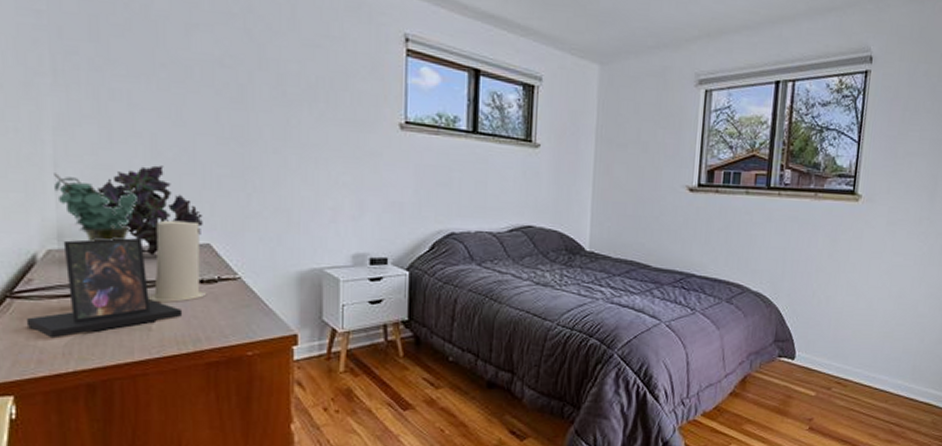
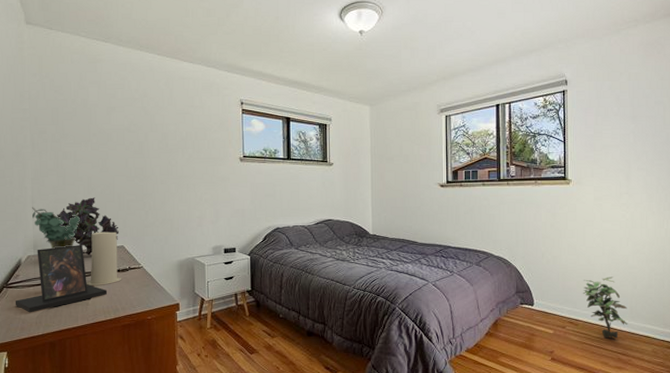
potted plant: none [858,326,909,405] -> present [583,276,628,339]

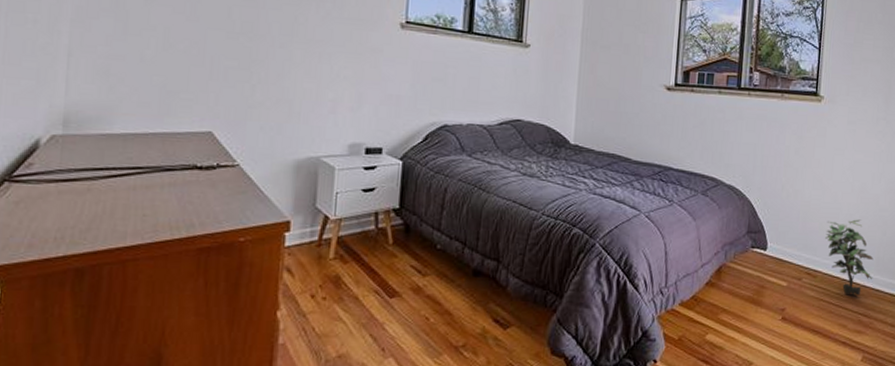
photo frame: present [15,245,108,313] -> none [21,124,180,223]
vase: present [32,207,80,249] -> none [66,62,145,128]
plant: present [41,197,119,256] -> none [79,56,207,142]
candle: present [86,231,122,286] -> none [145,108,205,188]

